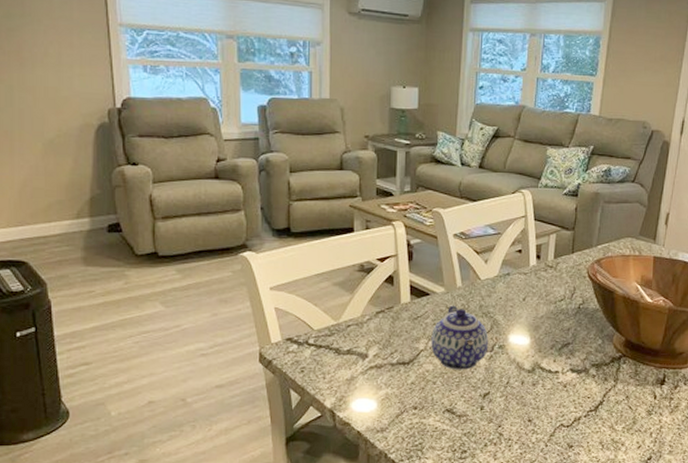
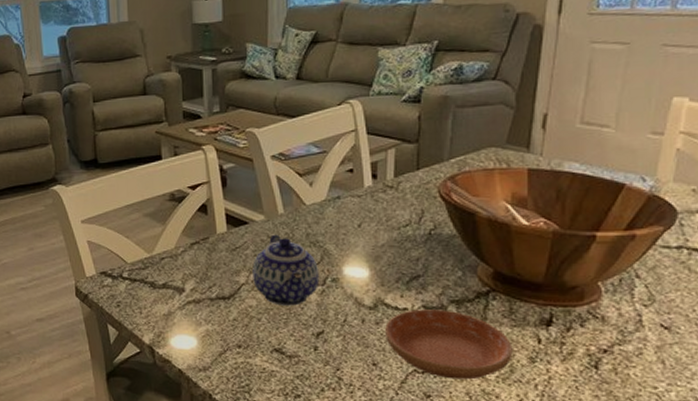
saucer: none [540,372,636,431] -> present [385,309,513,380]

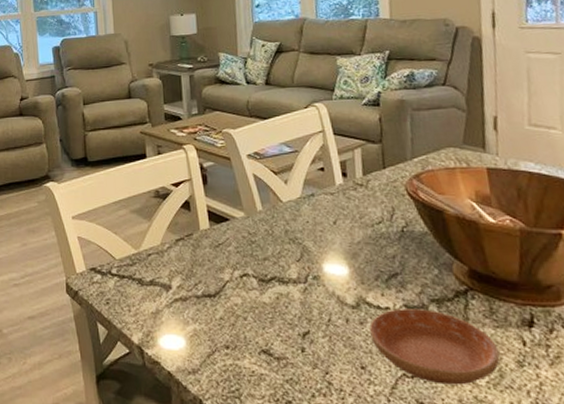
teapot: present [252,234,320,306] -> none [236,231,301,304]

